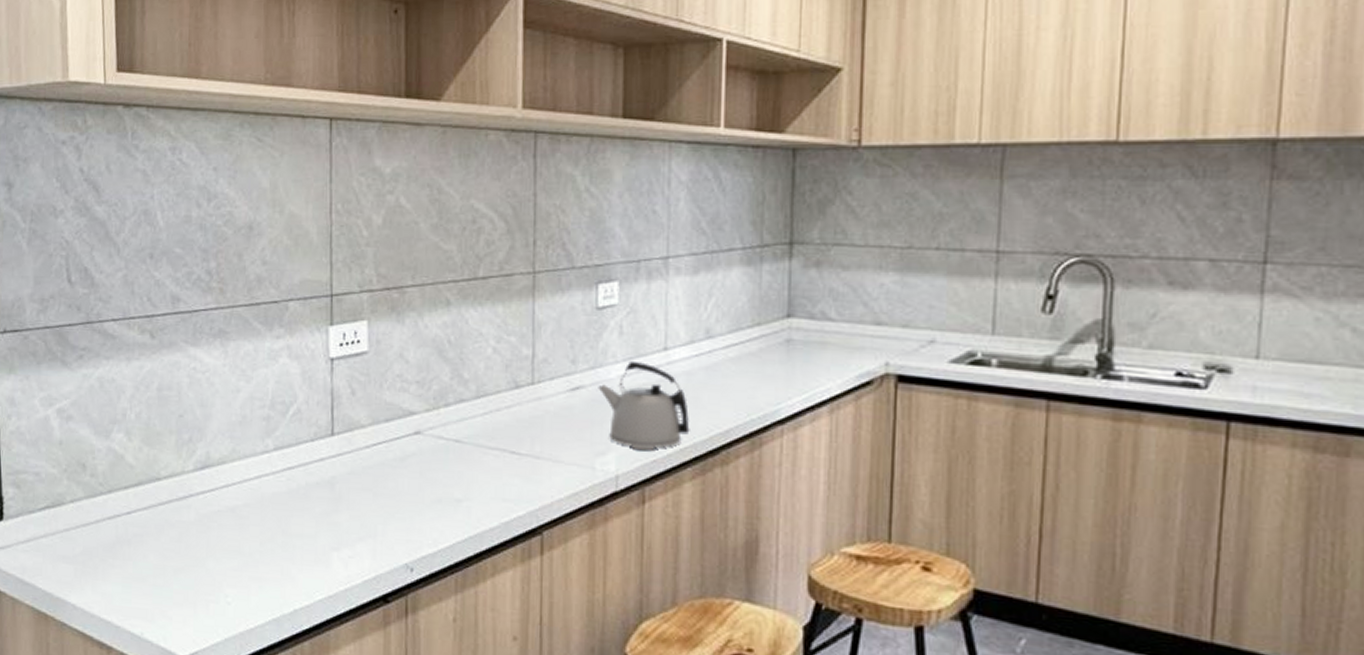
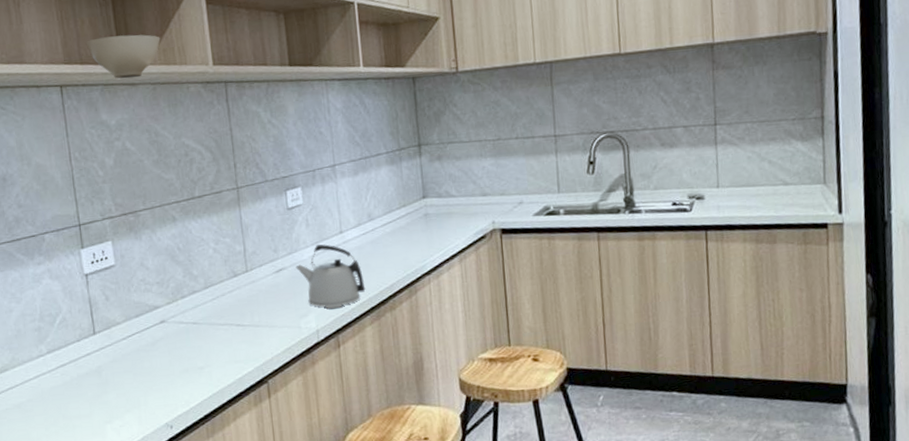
bowl: none [367,60,460,116] -> present [86,34,161,79]

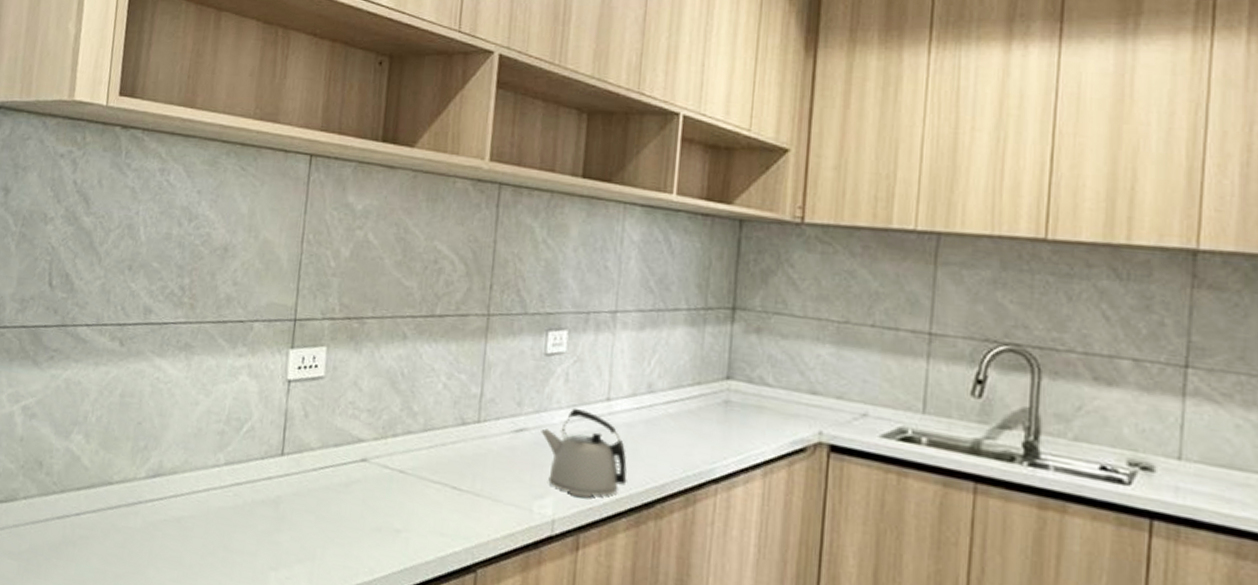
bowl: present [86,34,161,79] -> none [349,107,435,160]

